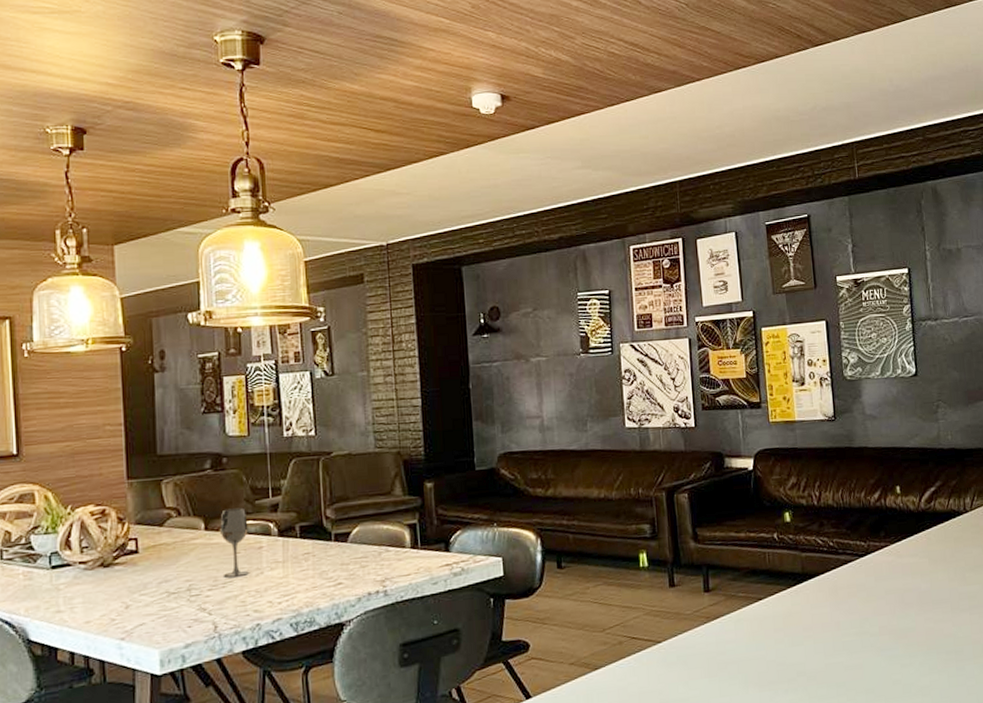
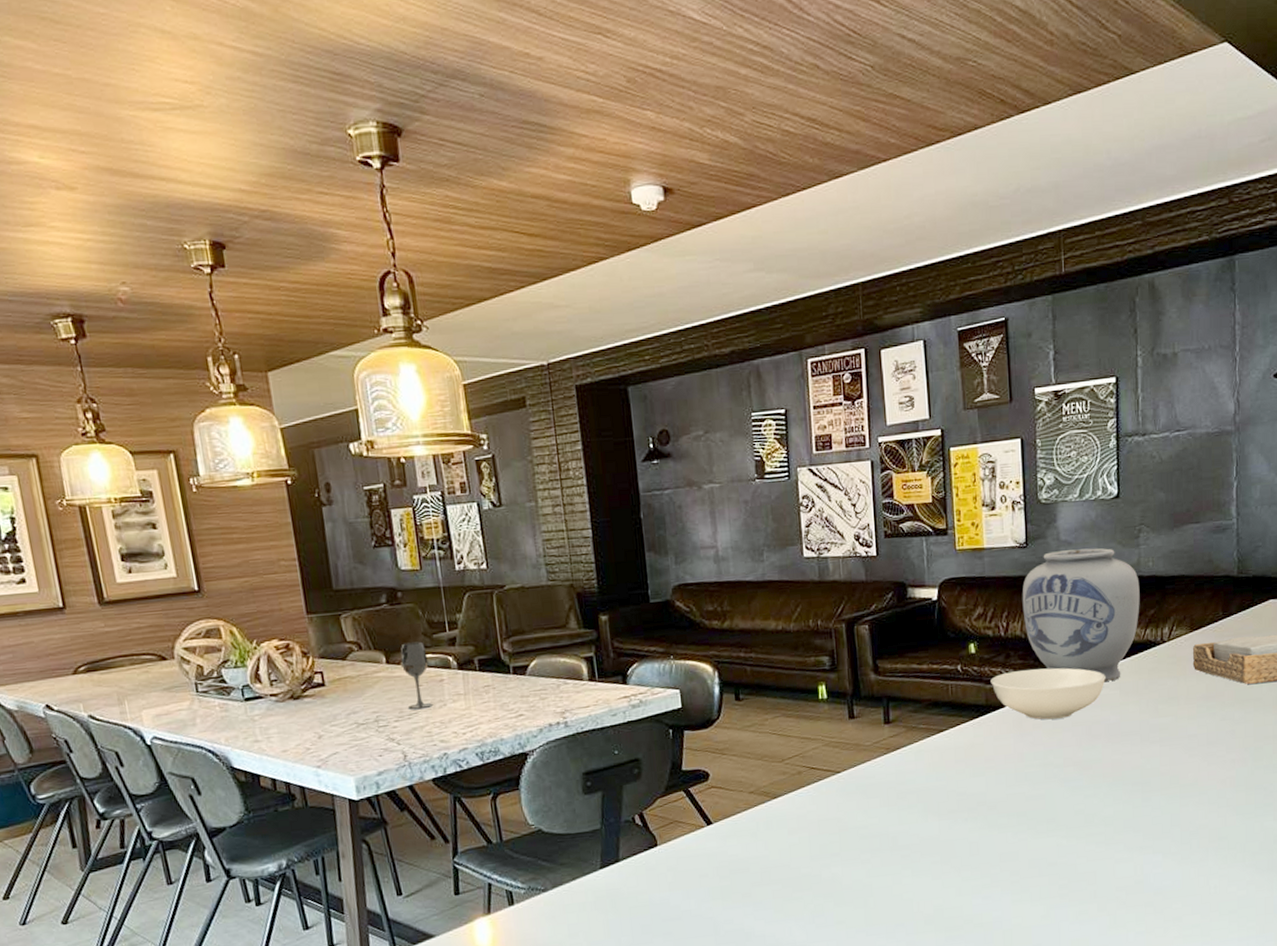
bowl: none [806,536,916,588] -> present [991,667,1107,720]
vase: none [832,422,943,551] -> present [1022,548,1140,683]

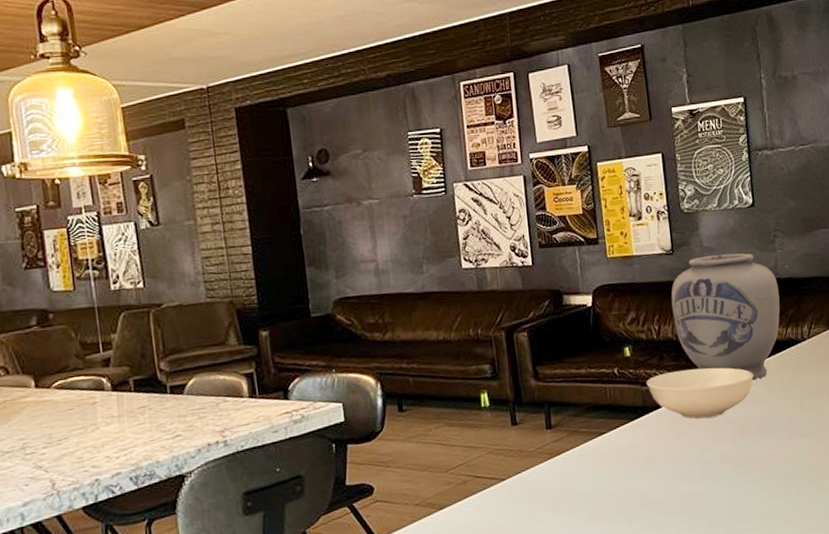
wine glass: present [400,641,432,710] -> none [50,363,84,436]

